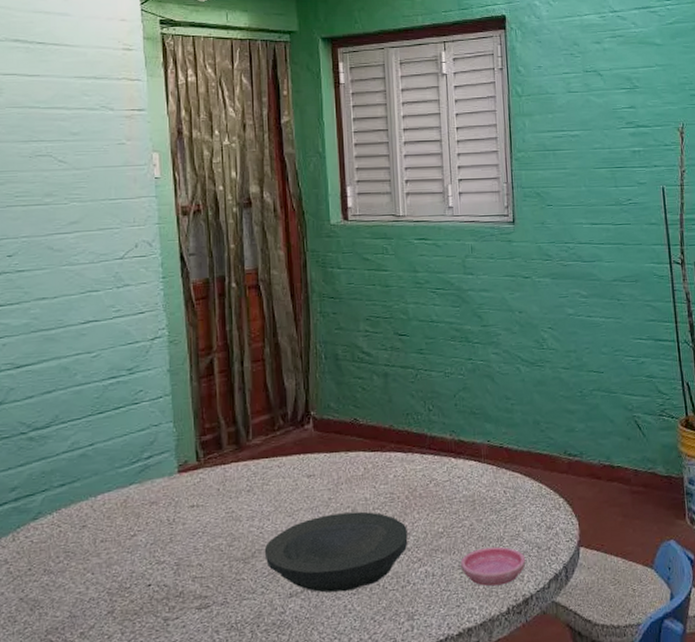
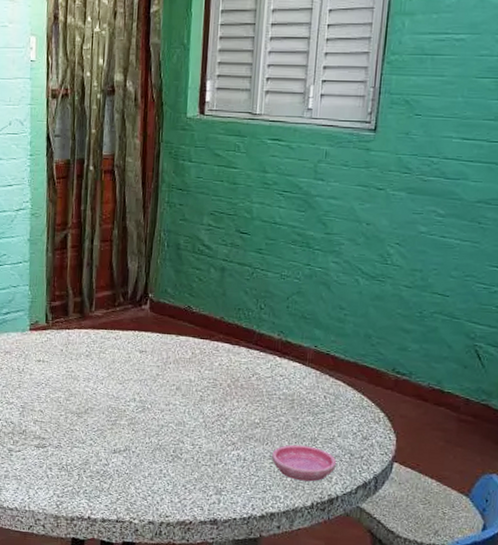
plate: present [264,511,408,593] -> none [95,388,226,458]

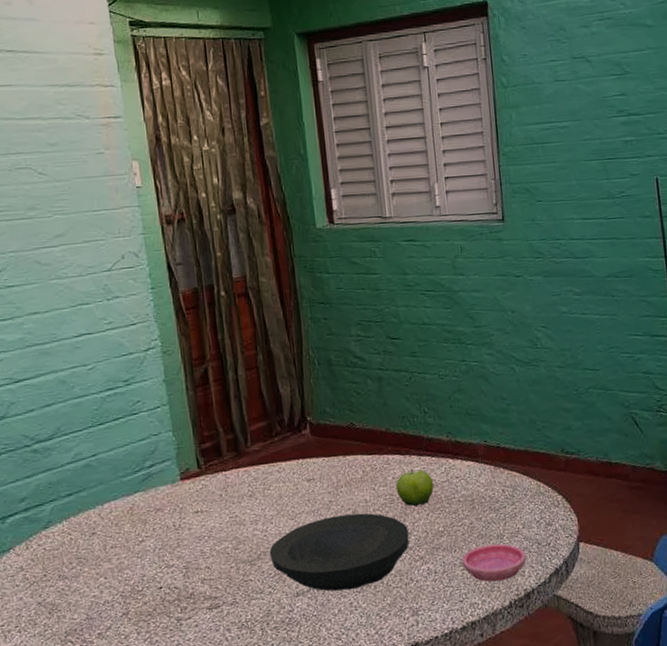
plate: none [95,388,226,458] -> present [269,513,410,591]
fruit: none [220,358,258,395] -> present [396,467,434,507]

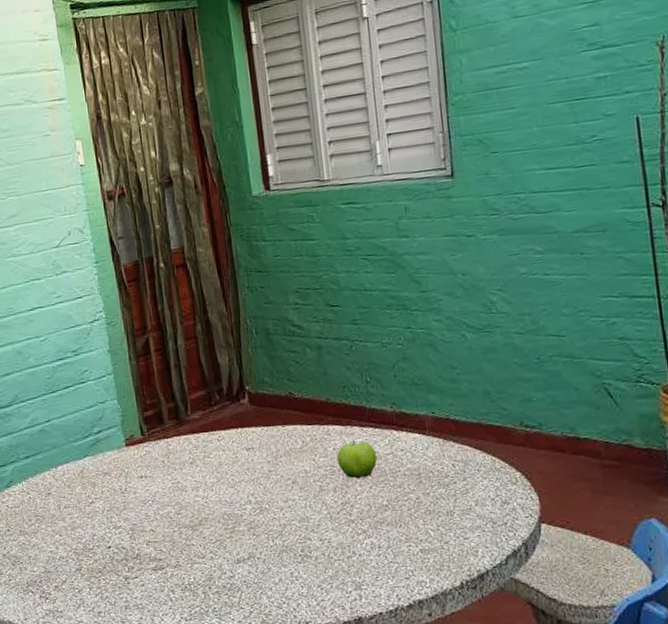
plate: present [269,513,410,591] -> none [210,483,352,560]
saucer: present [462,543,527,582] -> none [408,520,480,561]

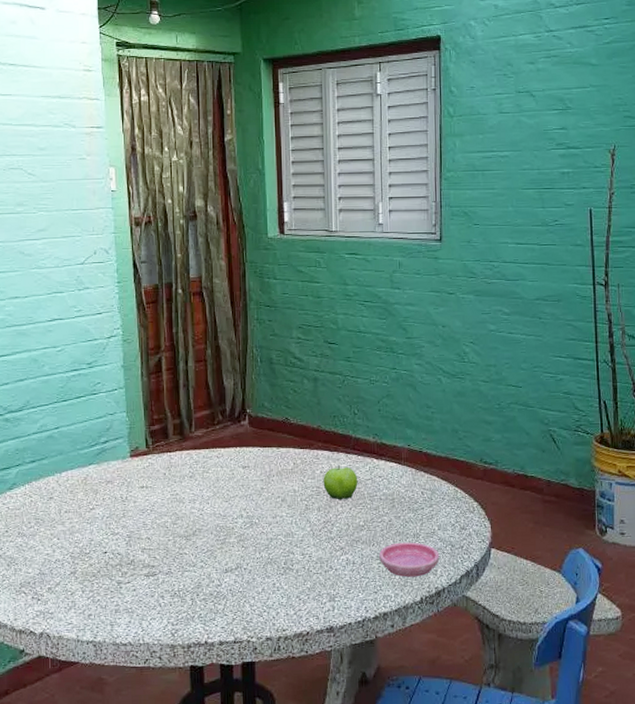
saucer: none [408,520,480,561] -> present [379,542,440,577]

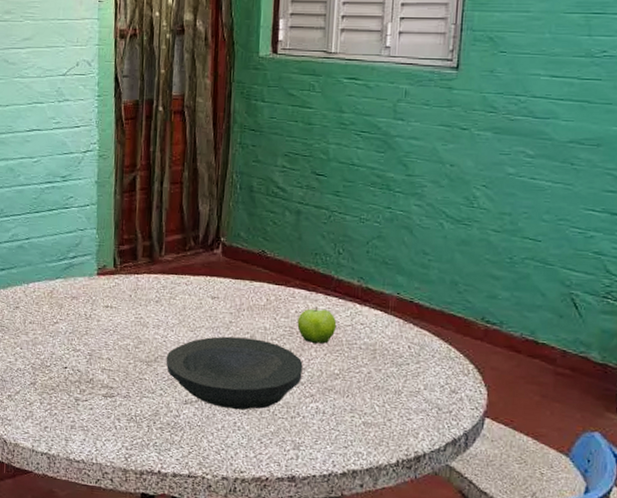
plate: none [204,502,332,572] -> present [166,336,303,410]
saucer: present [379,542,440,577] -> none [353,397,423,438]

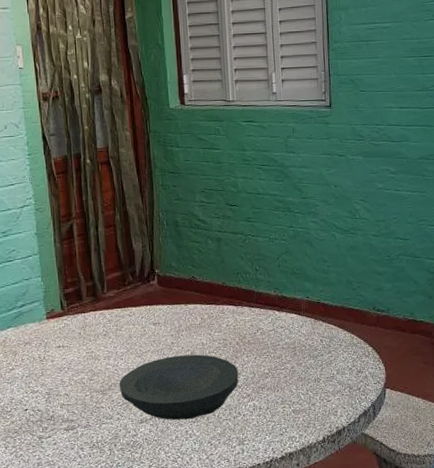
fruit: present [297,305,337,344] -> none [229,317,262,351]

